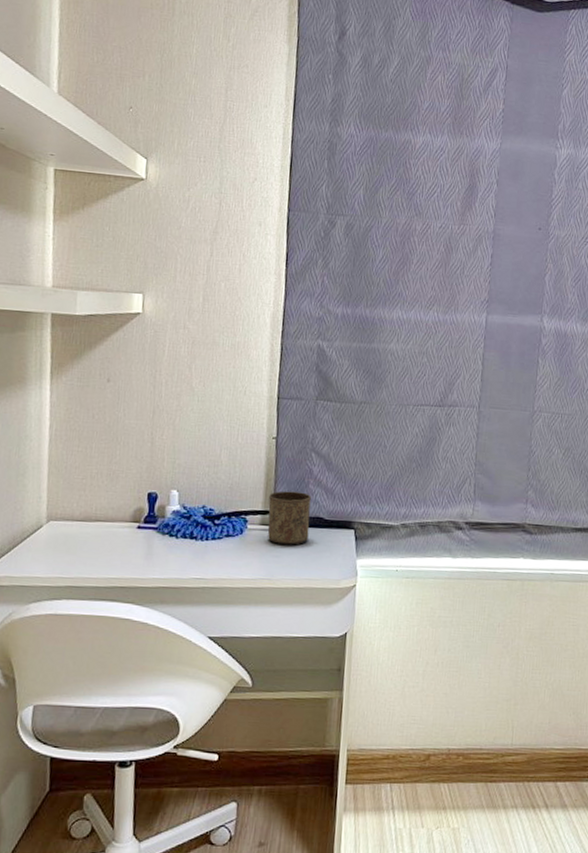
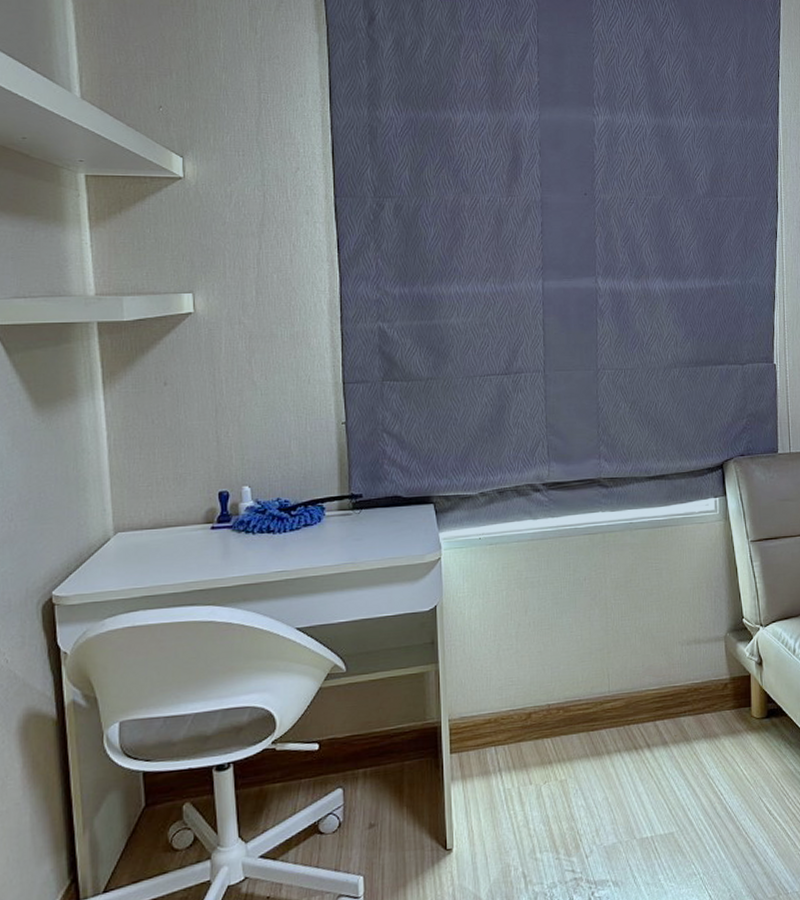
cup: present [267,491,311,545] -> none [344,473,388,527]

